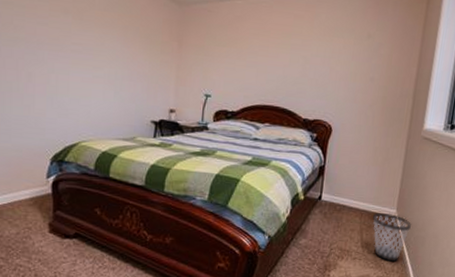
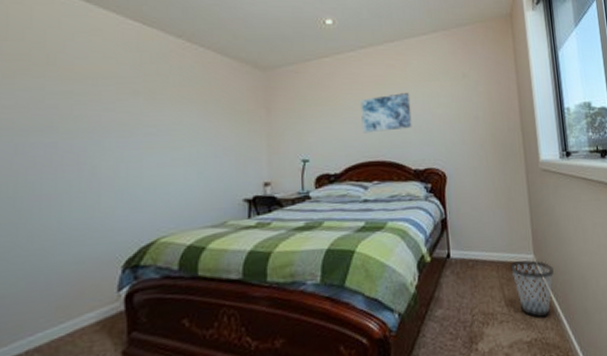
wall art: none [262,45,313,80] -> present [360,93,412,134]

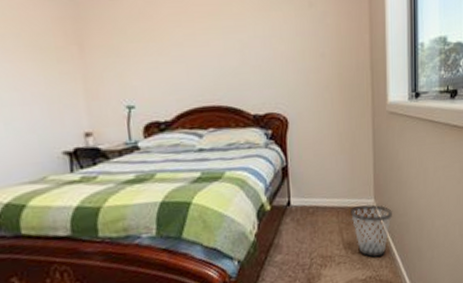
wall art: present [360,93,412,134] -> none [191,26,251,75]

